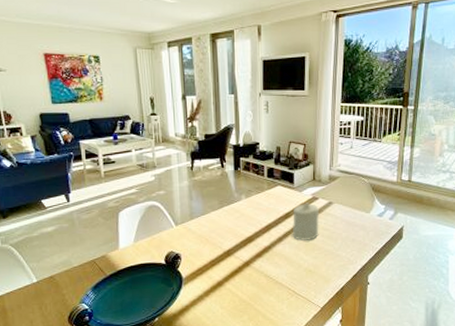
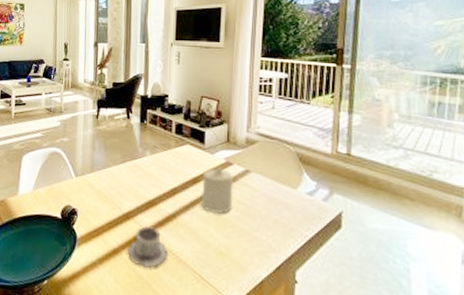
cup: none [229,258,267,292] -> present [127,225,169,268]

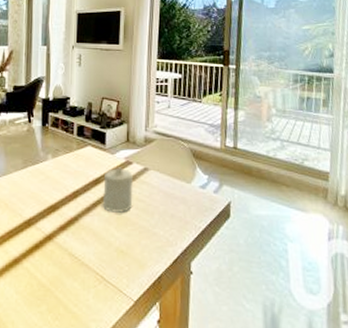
cup: present [127,225,169,268] -> none [28,230,71,274]

